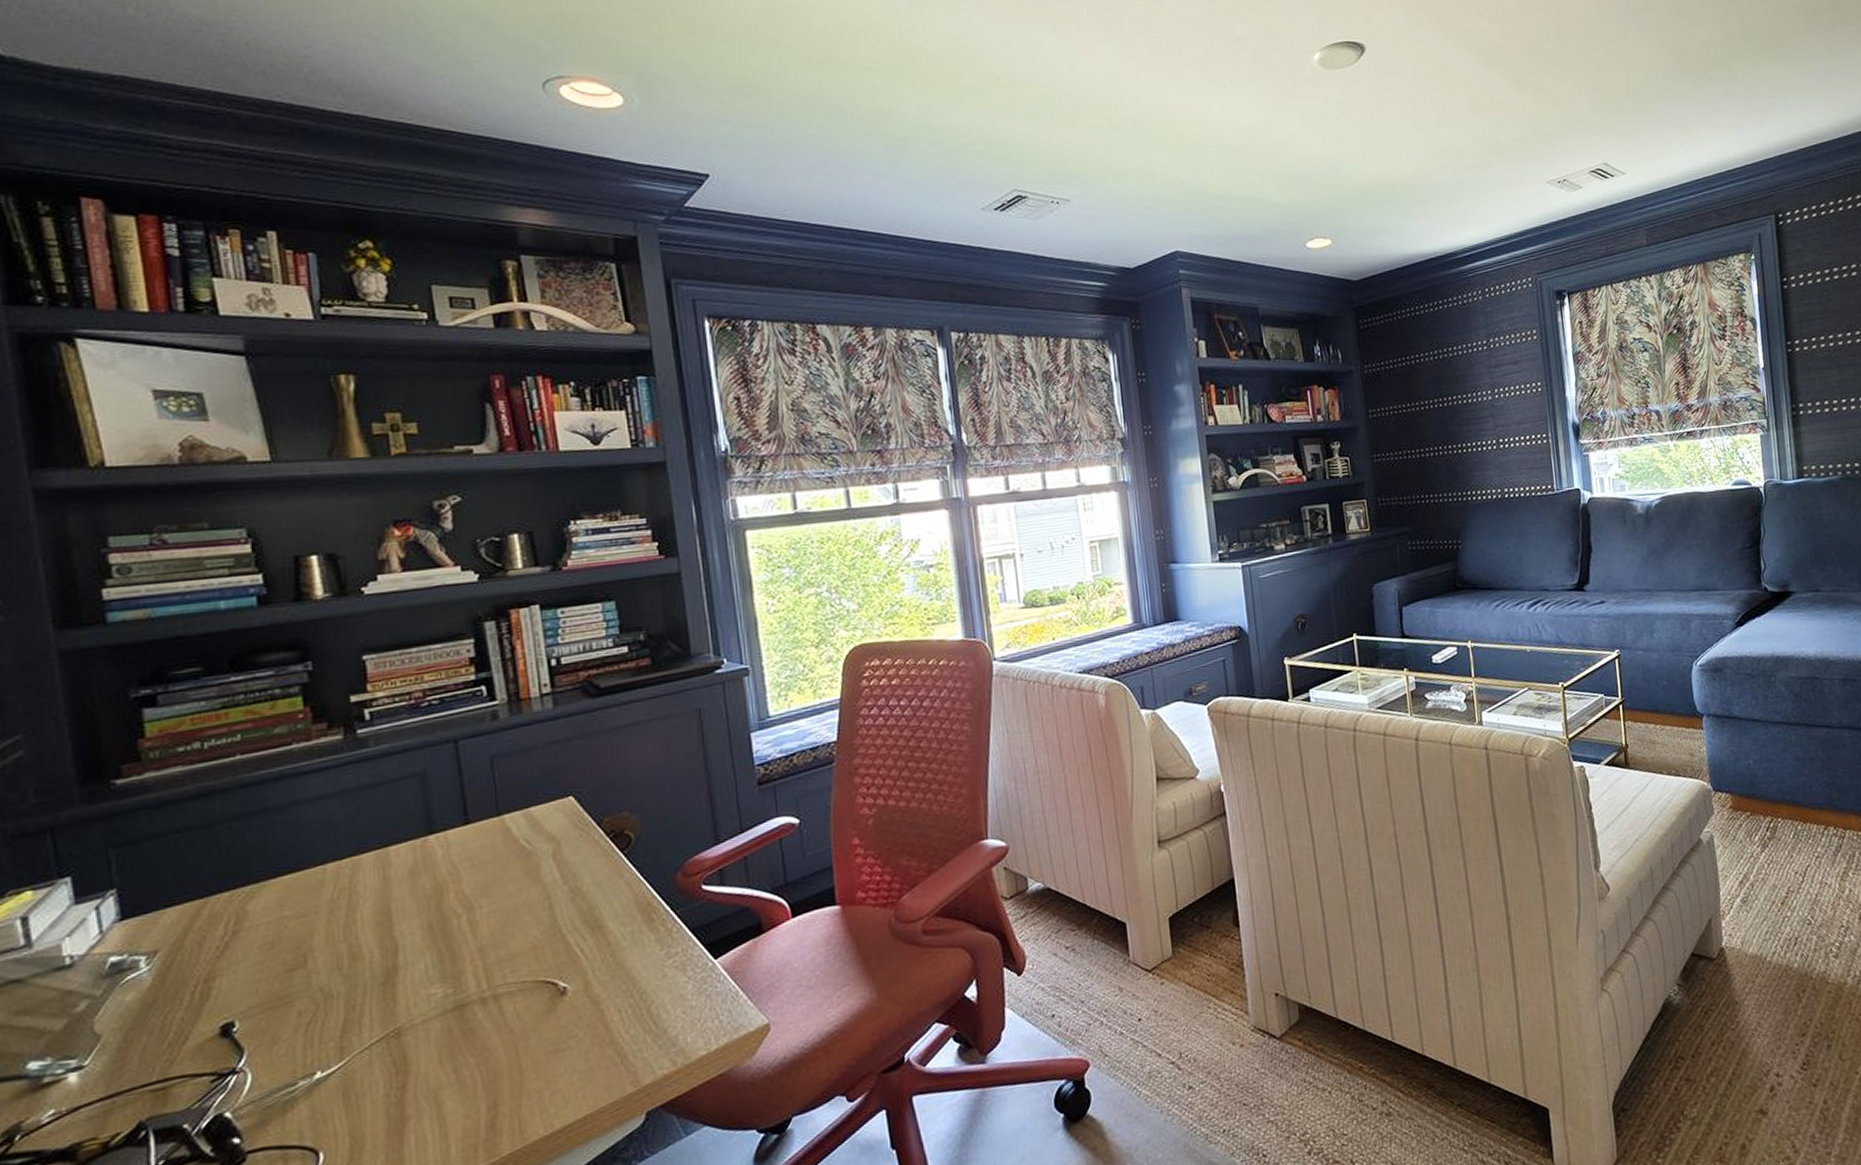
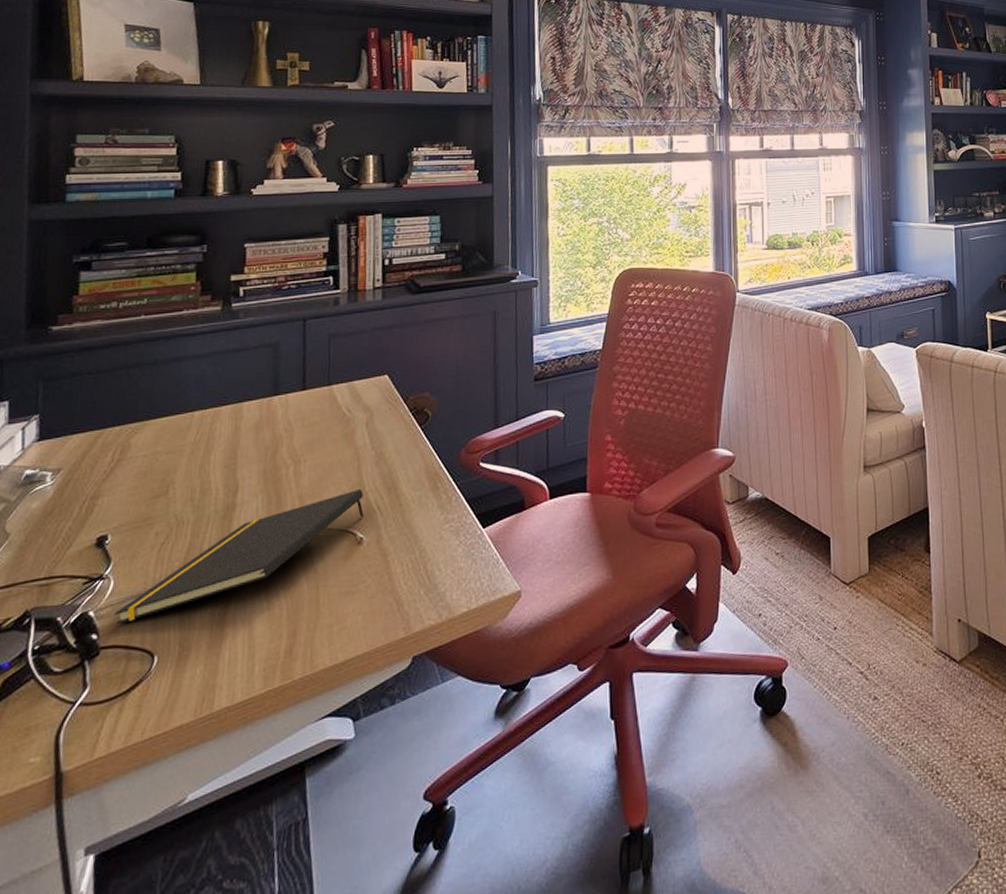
notepad: none [258,931,566,1123] -> present [114,488,365,625]

